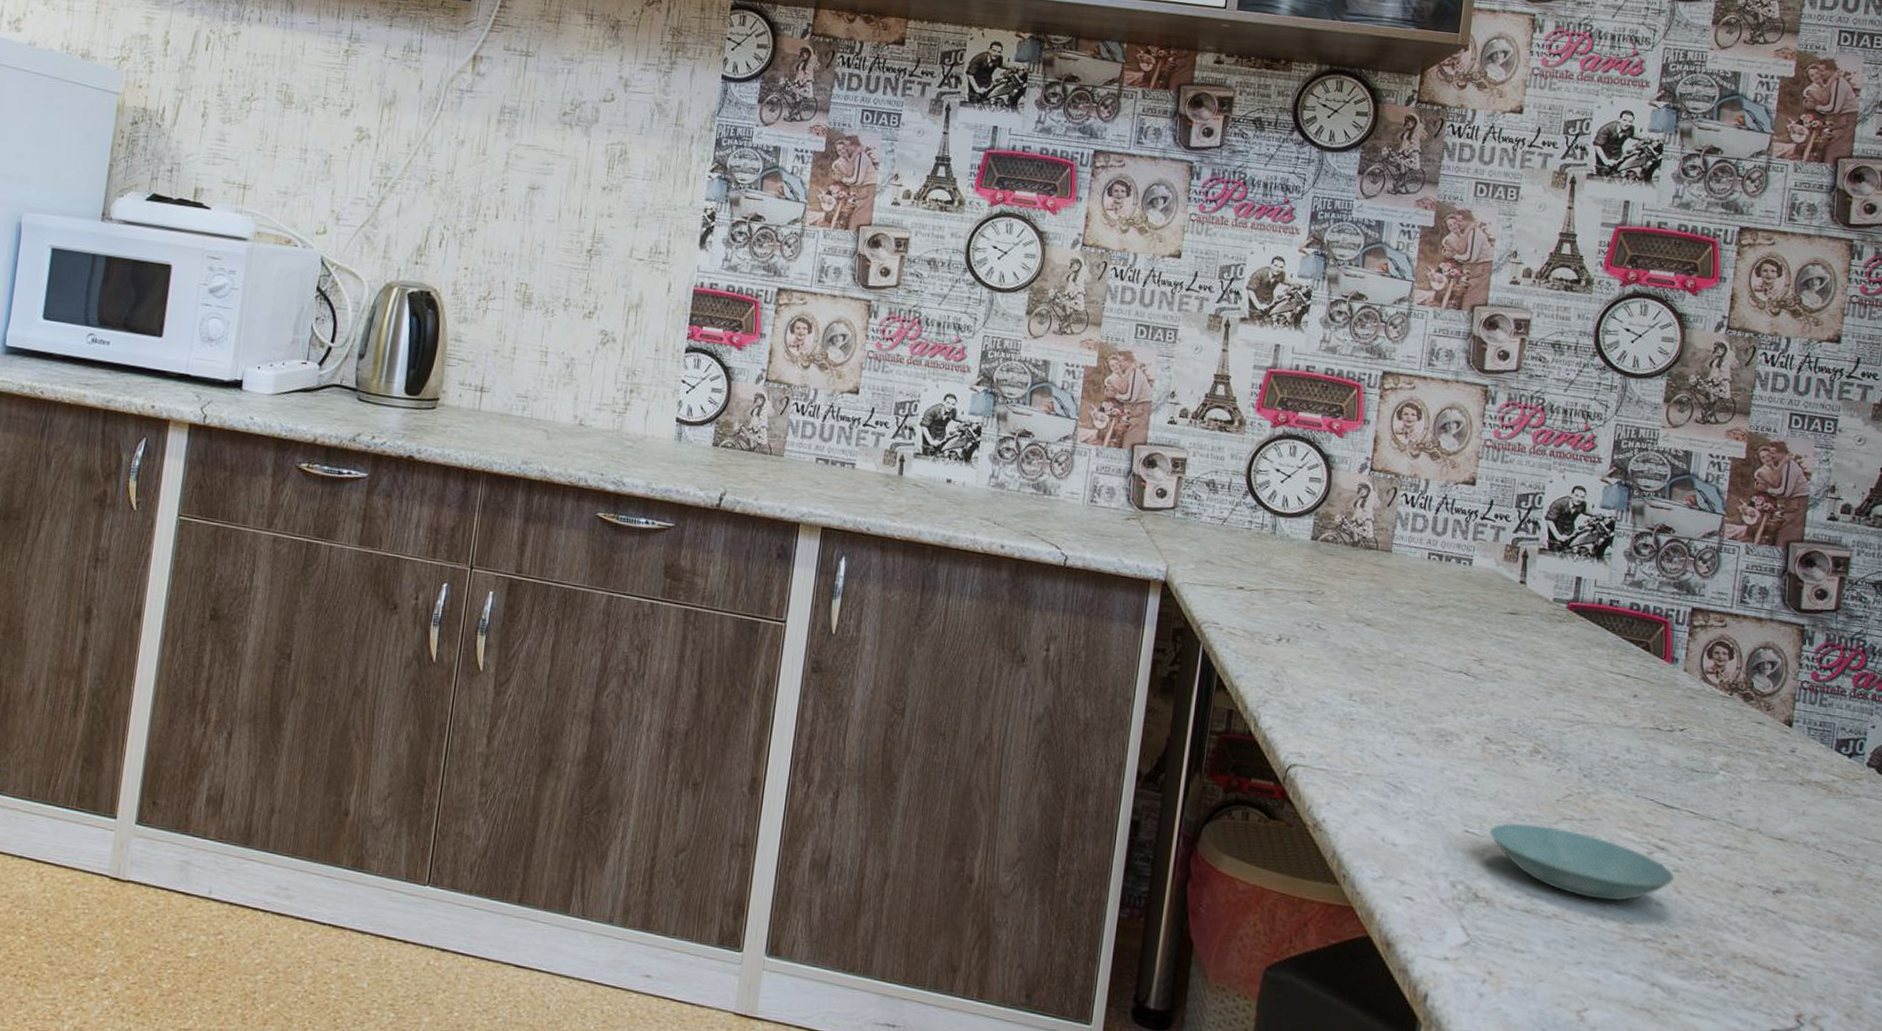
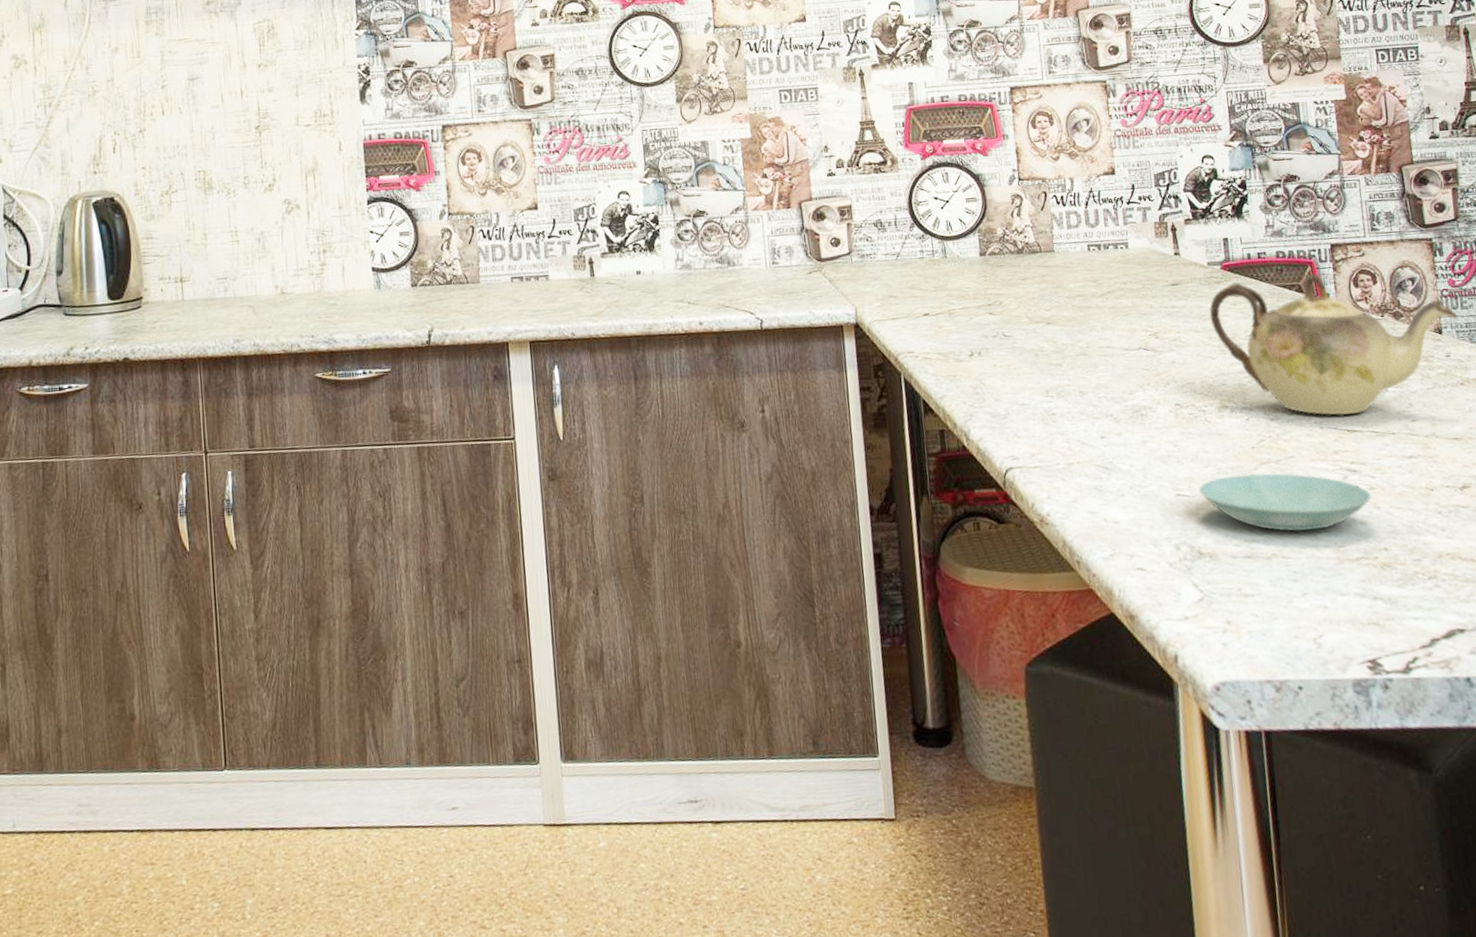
teapot: none [1543,625,1814,791] -> present [1209,273,1458,416]

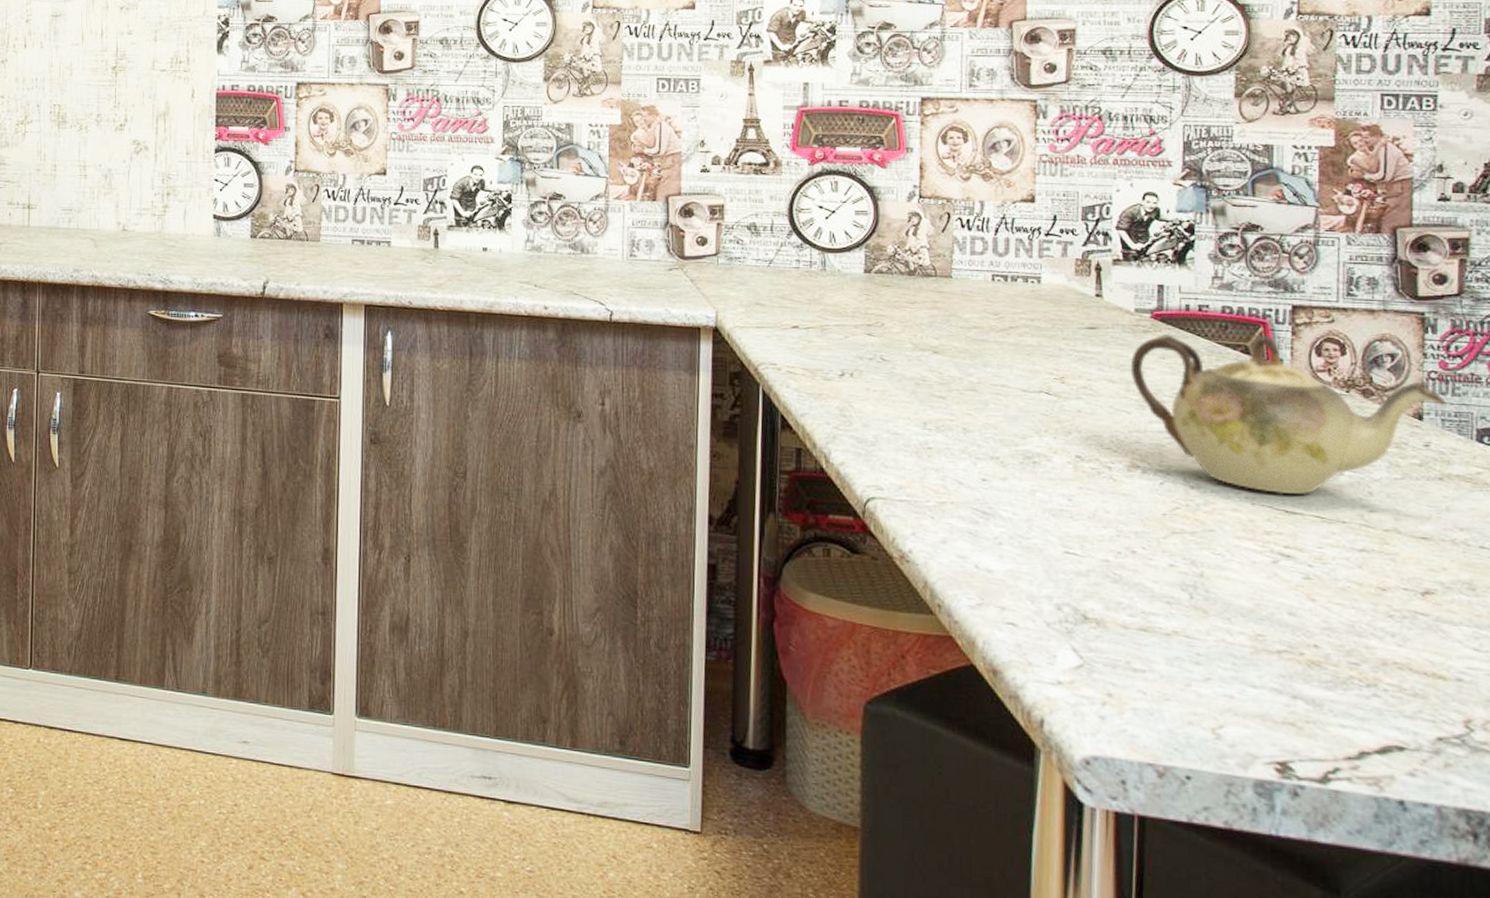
saucer: present [1198,472,1371,532] -> none [1092,540,1305,614]

